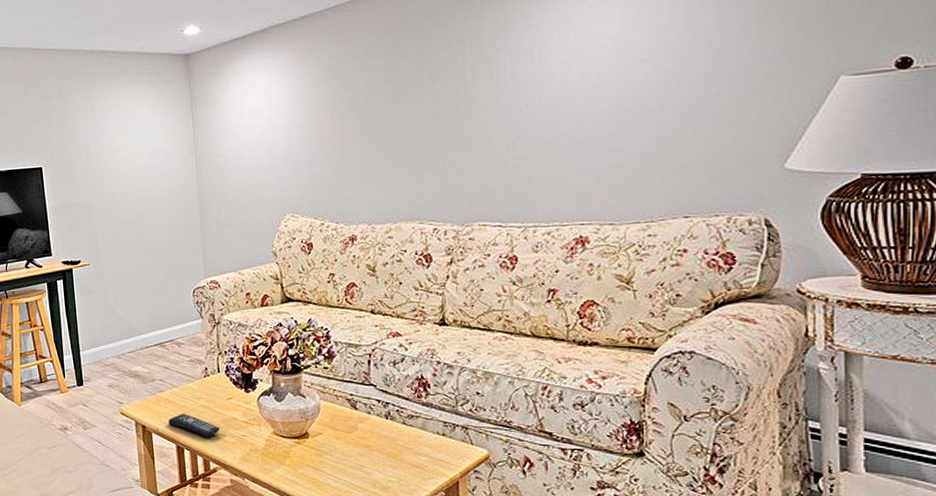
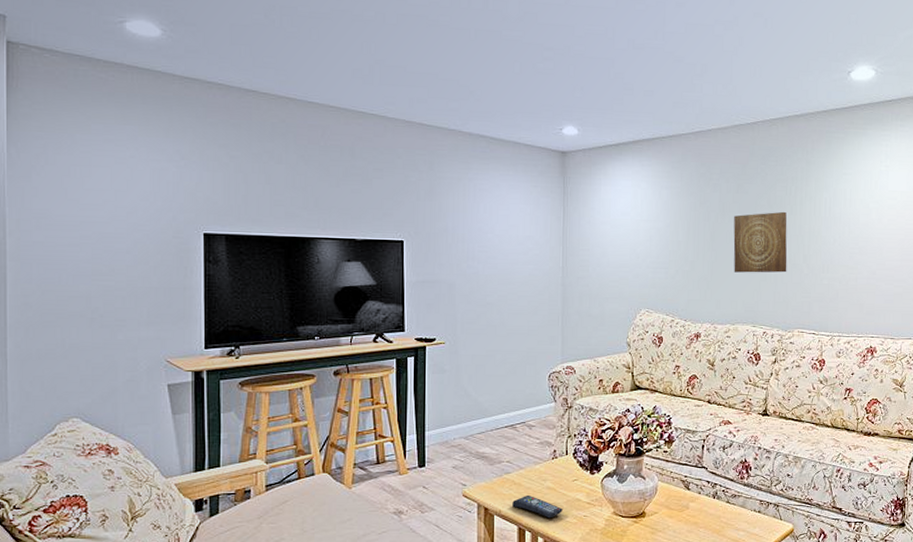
wall art: none [387,83,459,163] -> present [733,211,787,273]

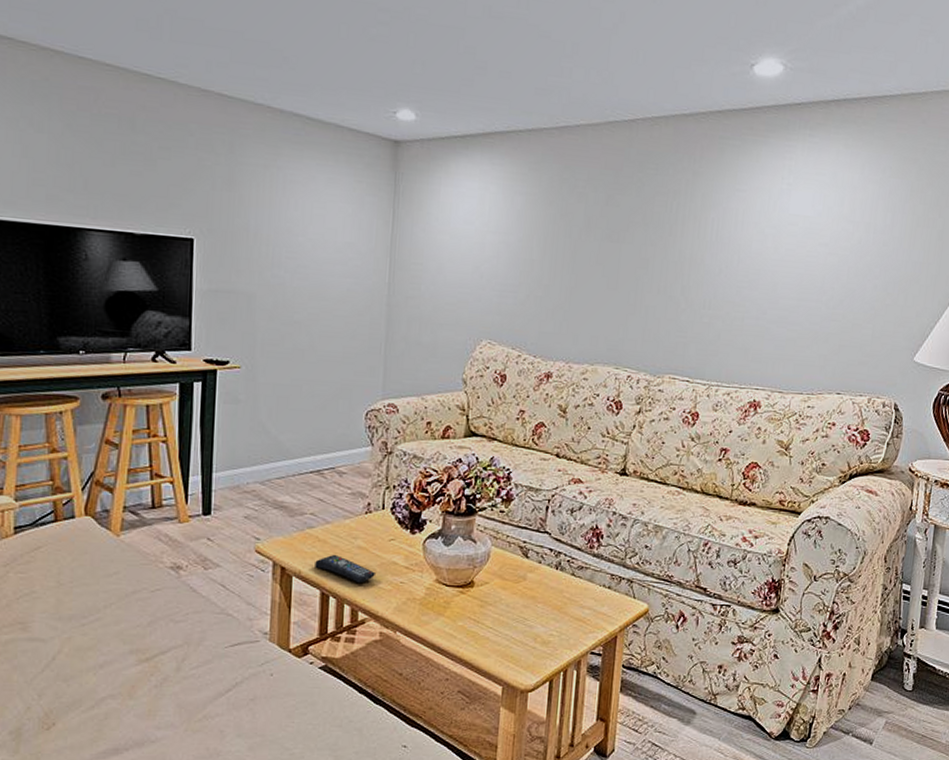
wall art: present [733,211,787,273] -> none [596,231,665,306]

